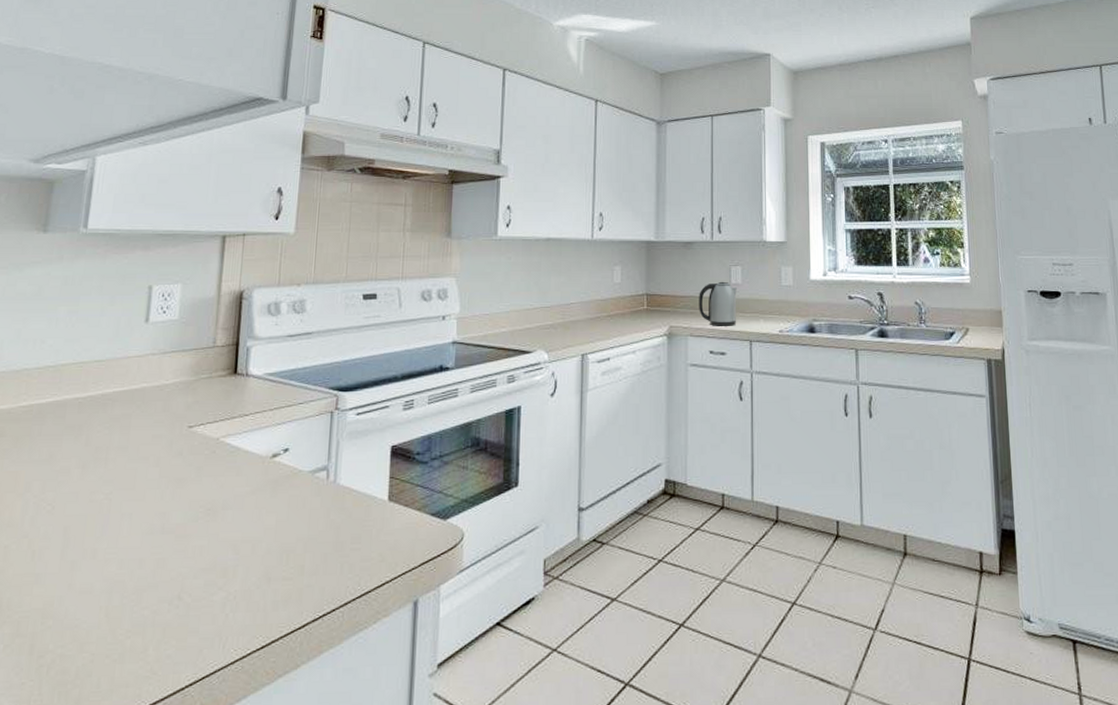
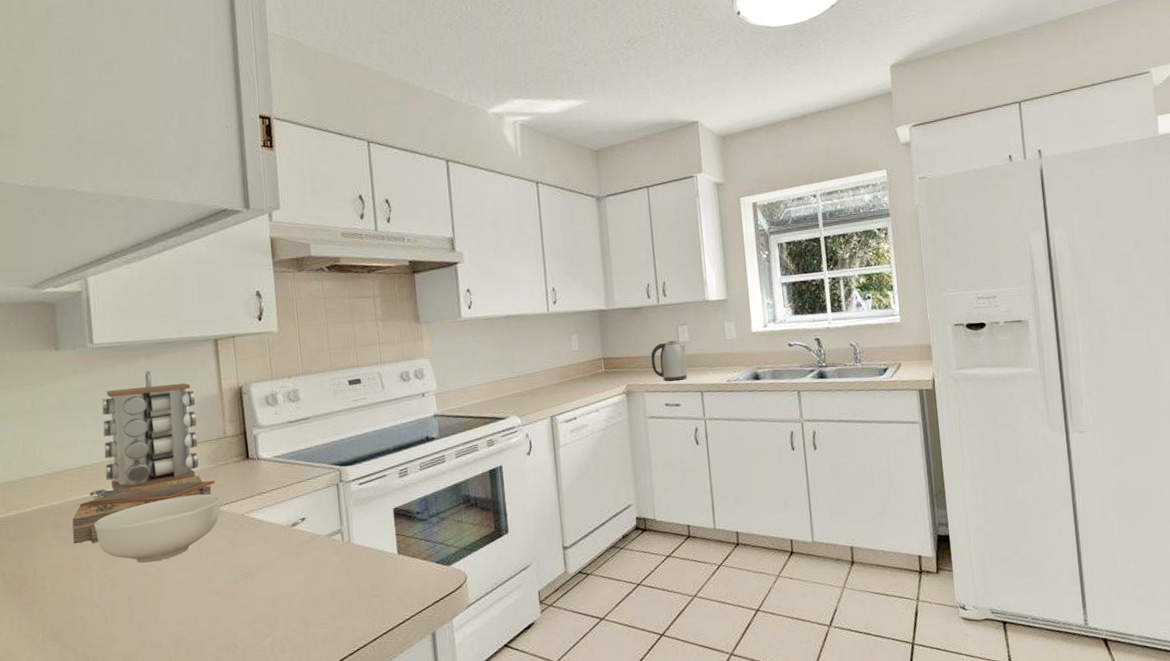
clipboard: none [15,388,194,459] -> present [72,475,216,544]
bowl: none [43,411,197,487] -> present [94,493,222,563]
spice rack: none [68,264,189,398] -> present [101,371,199,490]

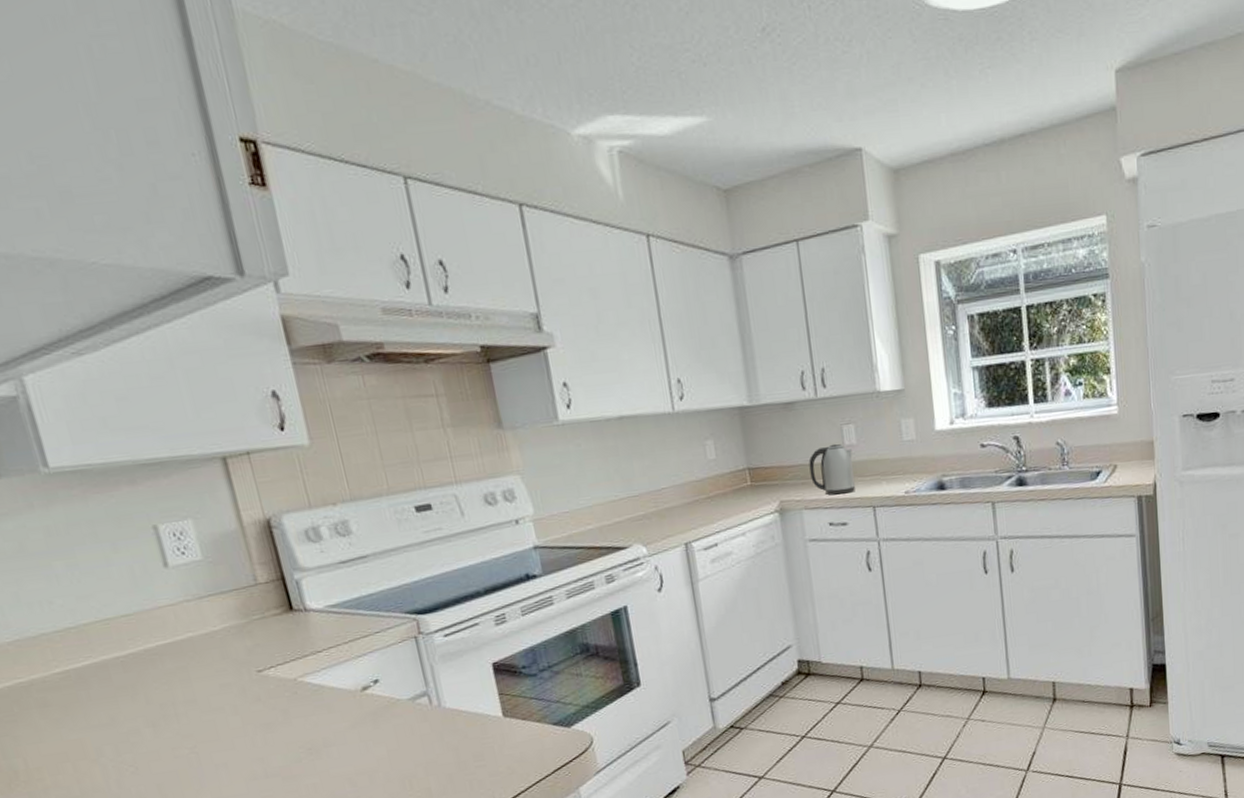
clipboard: present [72,475,216,544] -> none [63,633,253,726]
bowl: present [94,493,222,563] -> none [94,655,265,744]
spice rack: present [101,371,199,490] -> none [76,502,227,657]

